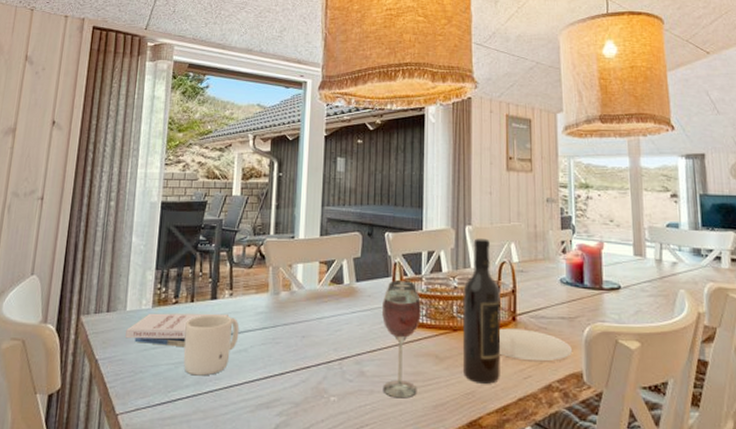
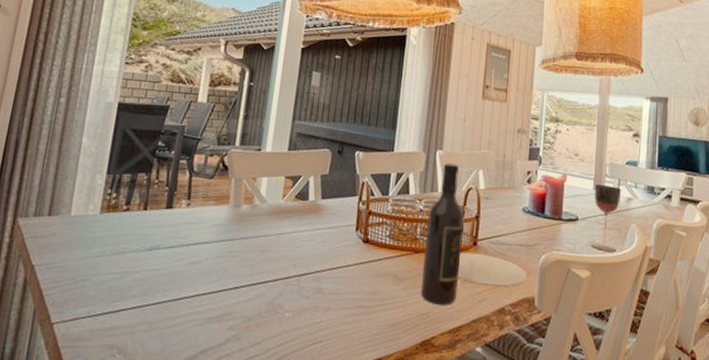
books: present [125,313,228,348] -> none [67,219,184,257]
mug: present [183,314,240,376] -> none [131,223,195,287]
wineglass: present [382,280,421,399] -> none [339,200,386,317]
wineglass: none [634,250,666,321] -> present [591,184,622,253]

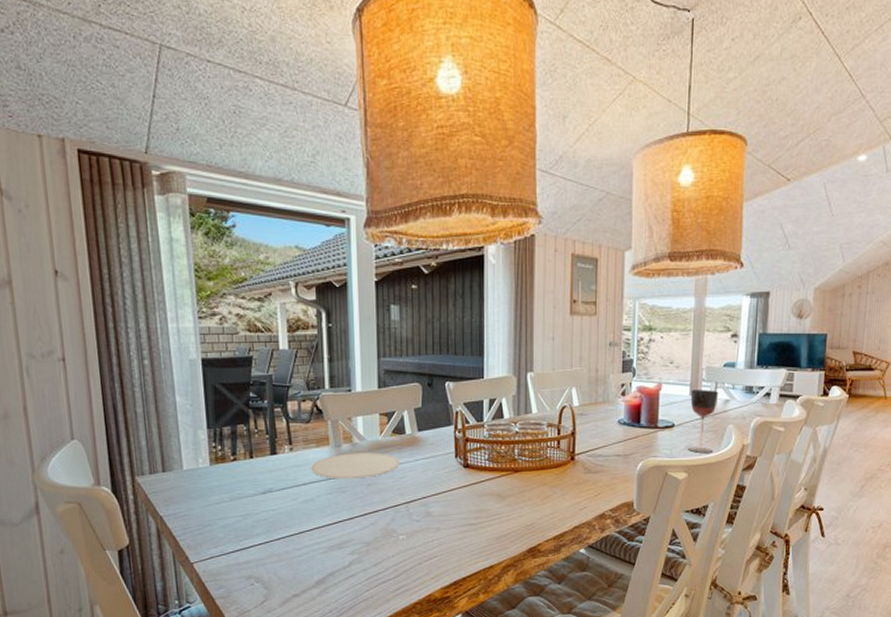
plate: none [205,214,299,244] -> present [311,452,400,480]
wine bottle: present [420,163,464,305] -> none [523,384,560,516]
plate: present [457,252,528,288] -> none [557,467,626,496]

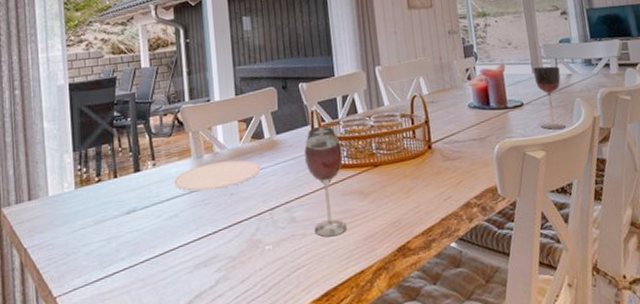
wineglass: none [445,428,483,533] -> present [304,126,346,237]

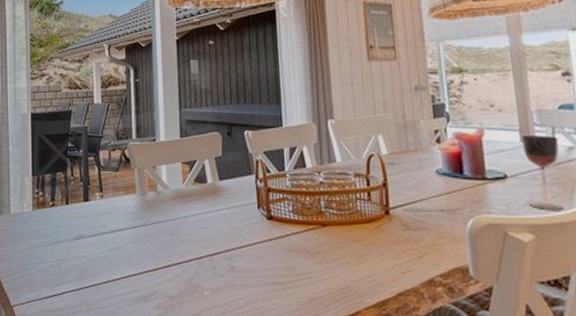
plate: present [174,160,261,192] -> none [119,201,203,228]
wineglass: present [304,126,346,237] -> none [247,178,289,293]

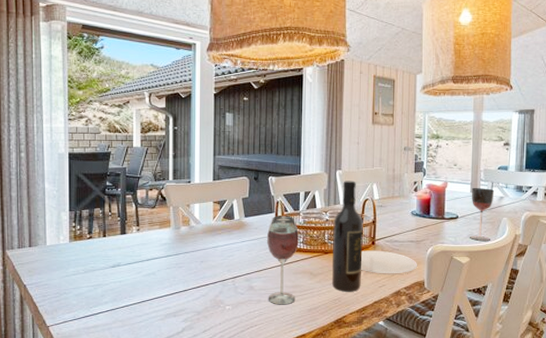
wineglass: none [247,178,289,293] -> present [267,216,299,305]
wine bottle: none [329,132,376,278] -> present [331,180,363,292]
plate: none [372,222,456,258] -> present [360,250,418,275]

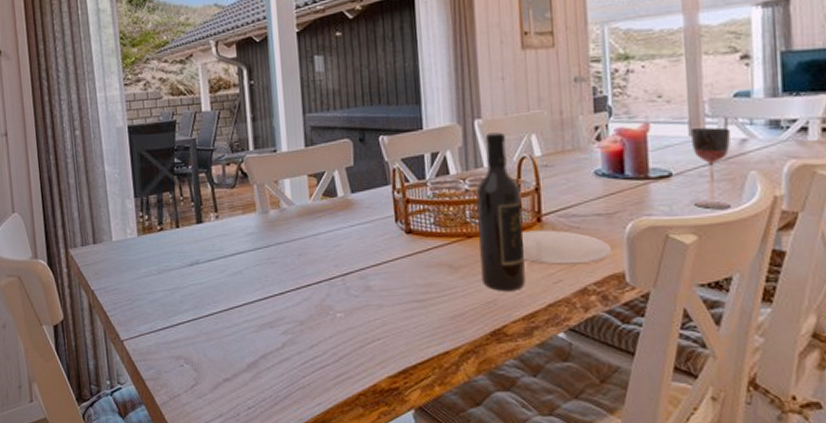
wineglass: present [267,216,299,305] -> none [383,187,430,311]

